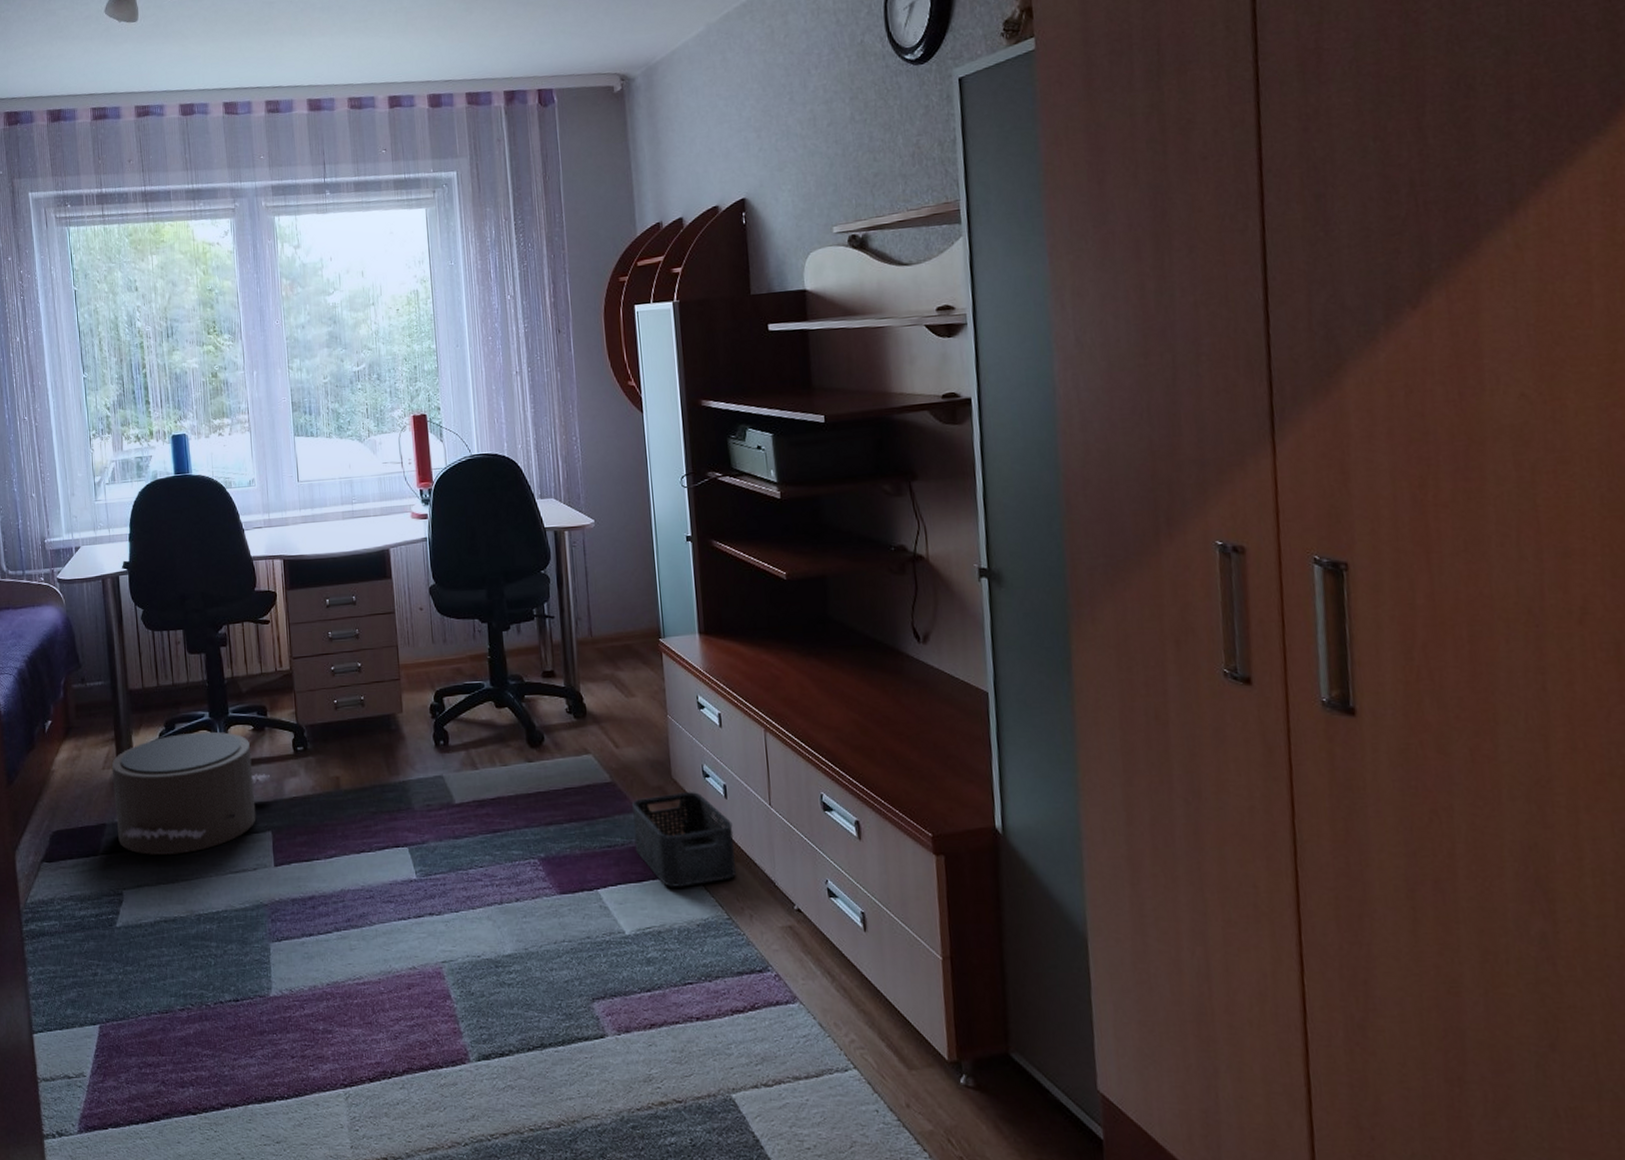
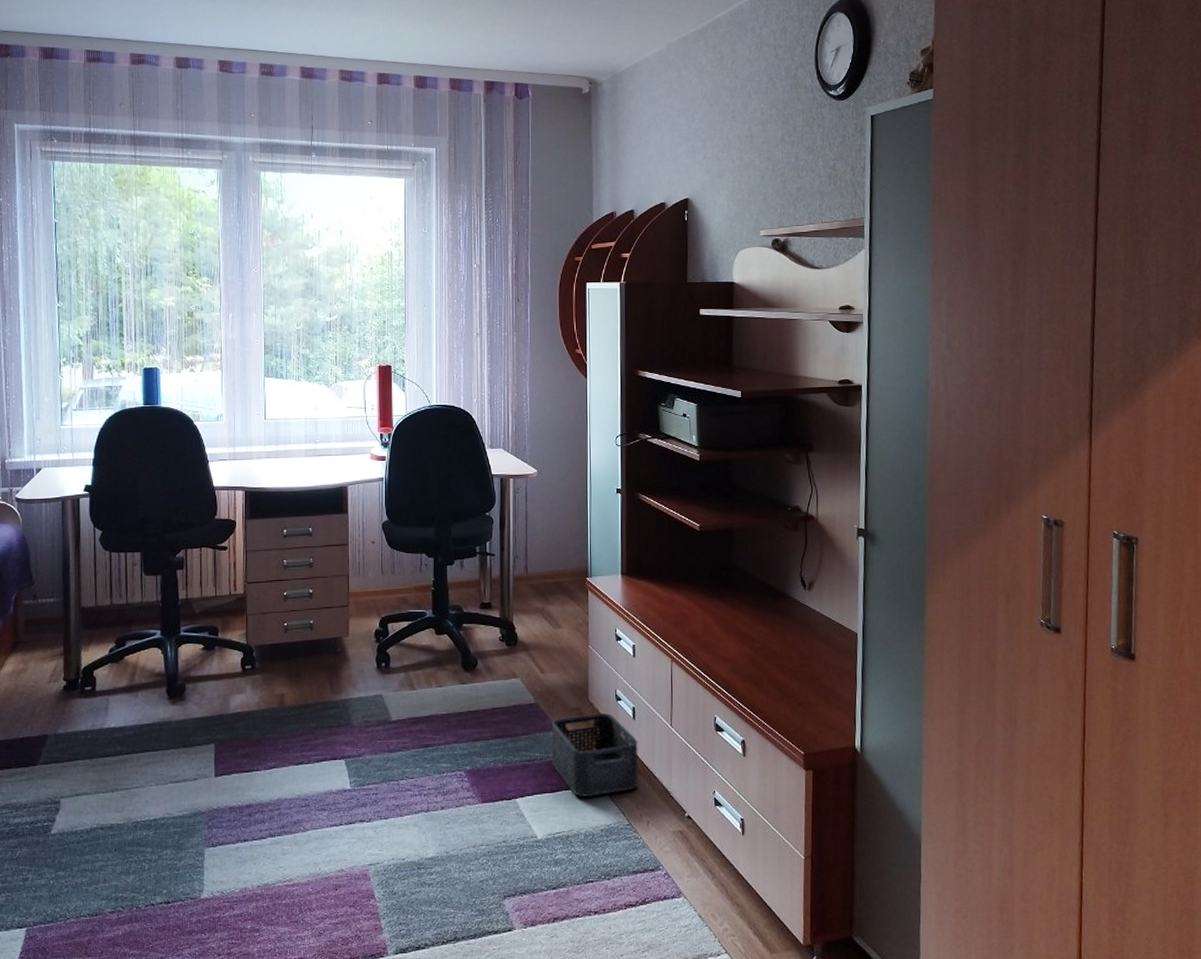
pouf: present [112,731,270,855] -> none [58,649,216,765]

